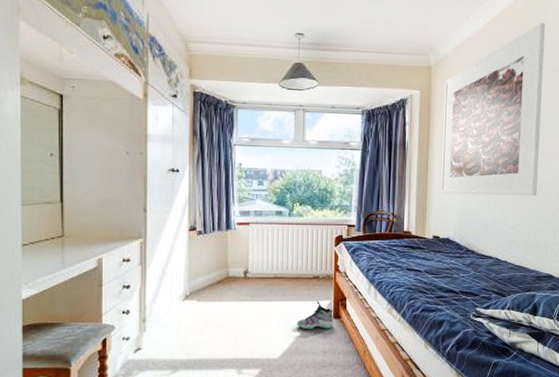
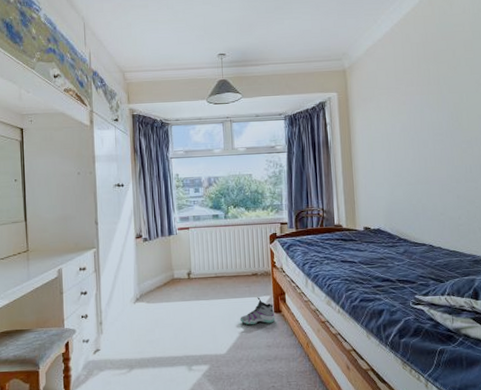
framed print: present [441,22,545,196] -> none [361,17,464,187]

